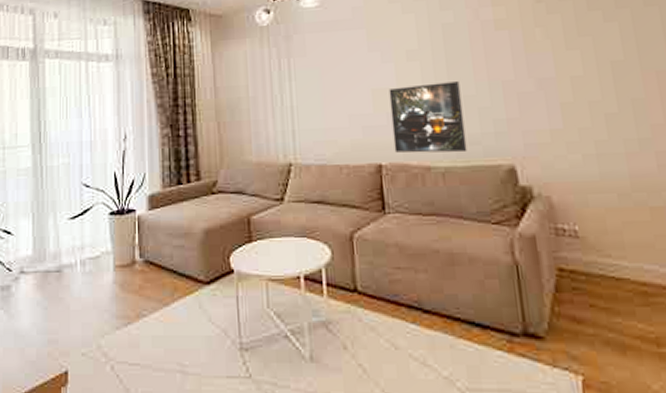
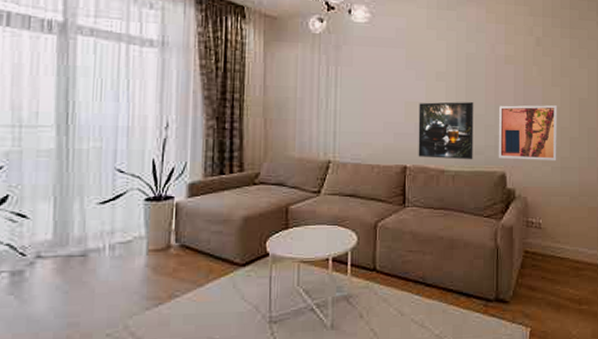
wall art: none [495,74,589,148] -> present [498,105,557,162]

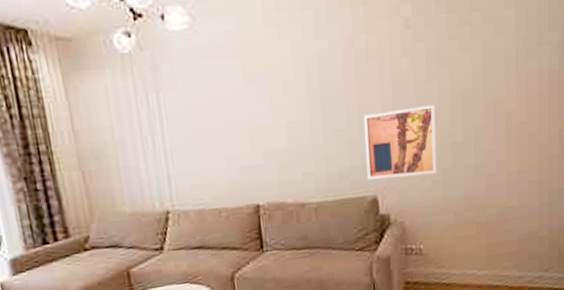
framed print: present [418,102,474,160] -> none [265,115,338,192]

